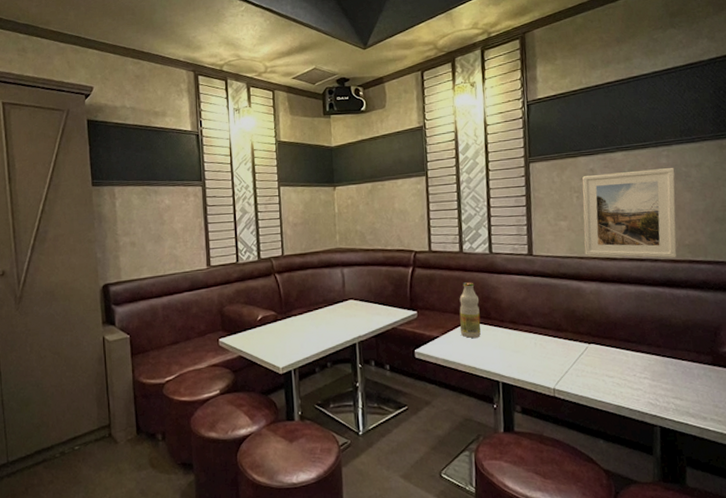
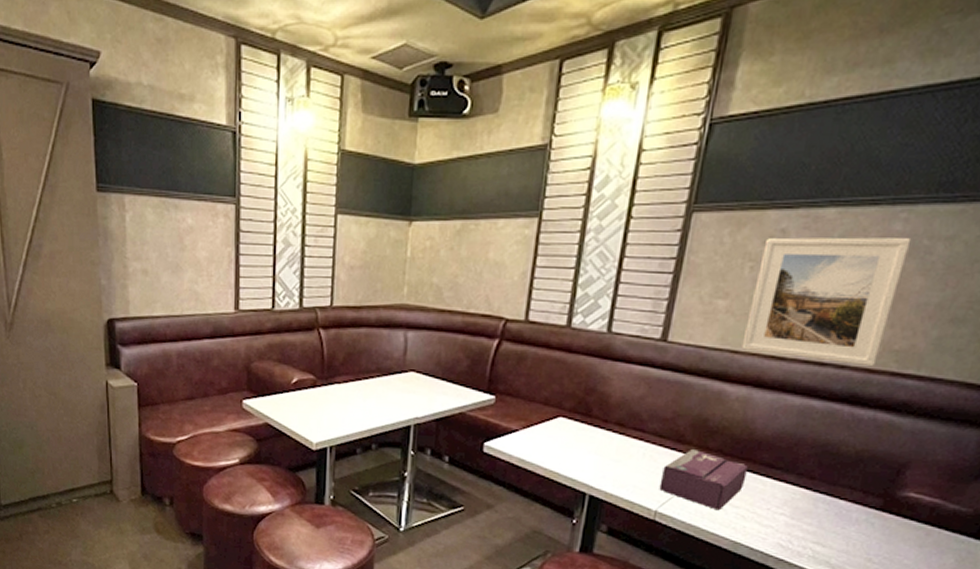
beverage bottle: present [459,282,481,338] -> none [547,367,581,437]
tissue box: none [551,335,613,382] -> present [659,449,748,511]

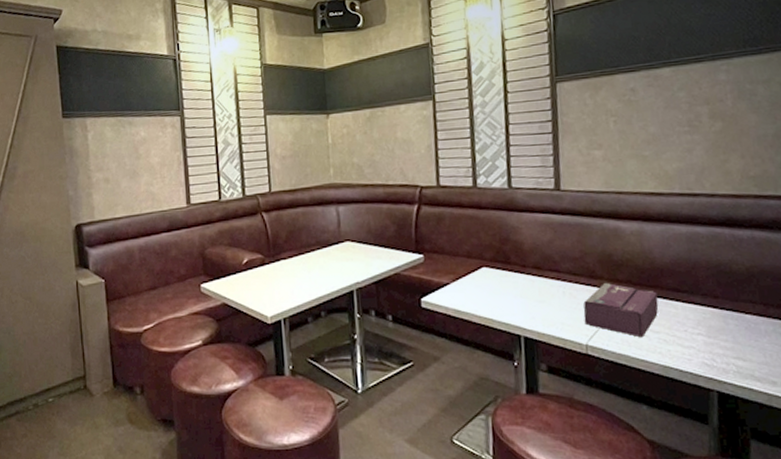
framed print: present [741,237,912,367] -> none [620,85,740,193]

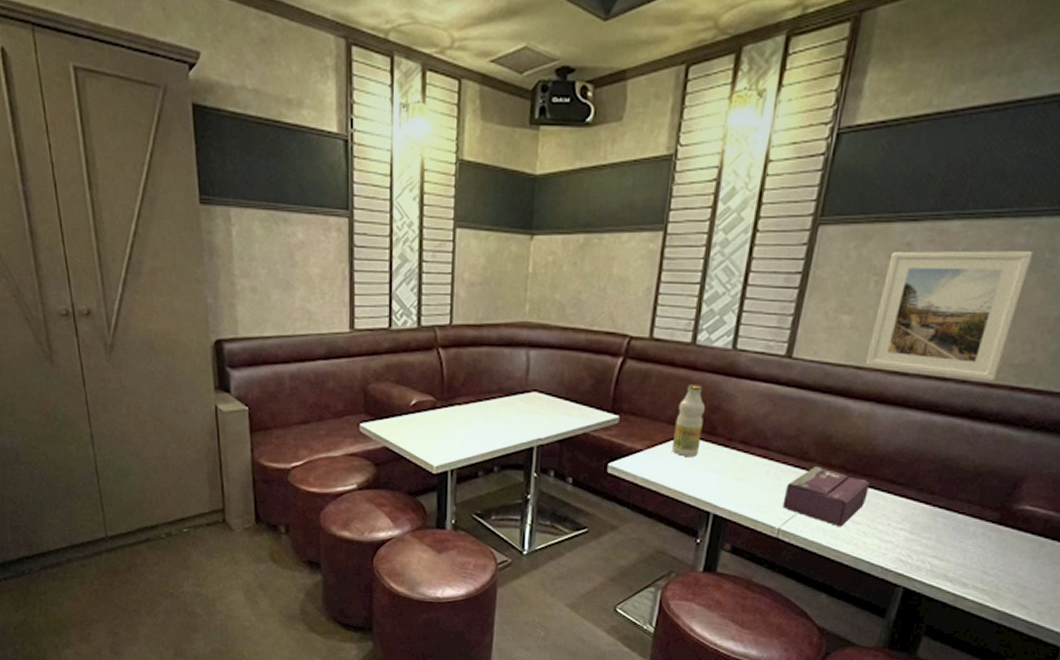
beverage bottle: none [473,221,499,285] -> present [671,385,706,456]
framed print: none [620,85,740,193] -> present [865,250,1034,382]

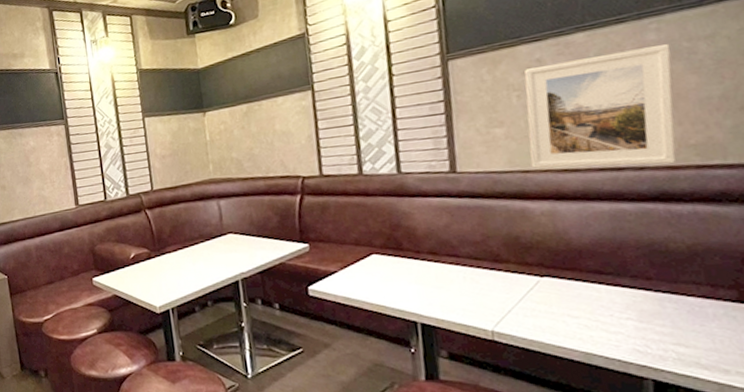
beverage bottle: present [671,385,706,456] -> none [360,208,391,273]
tissue box: present [782,467,870,527] -> none [487,267,578,323]

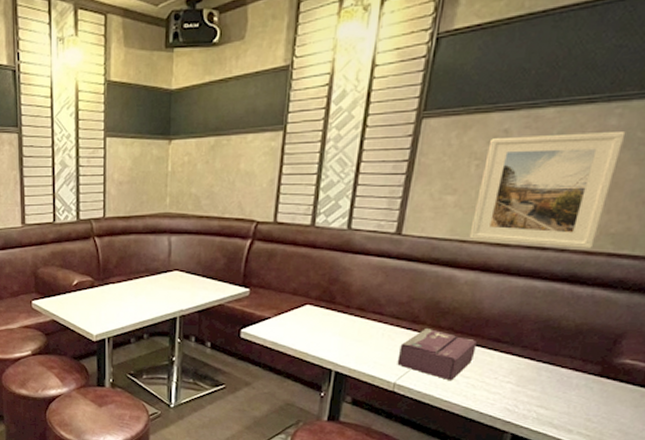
tissue box: none [487,267,578,323] -> present [397,329,477,381]

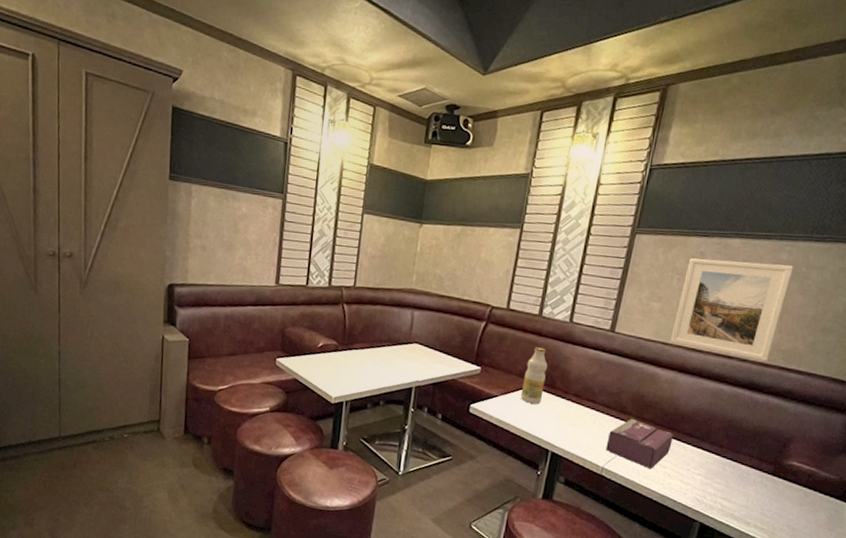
beverage bottle: none [296,261,326,322] -> present [520,347,548,404]

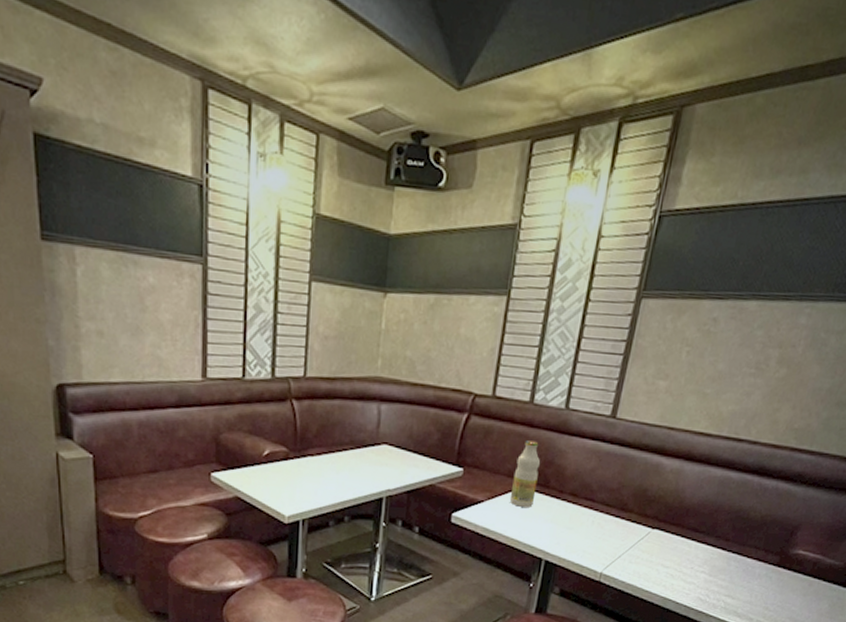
tissue box: present [605,419,673,469] -> none [604,517,678,571]
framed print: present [670,258,794,362] -> none [677,326,813,443]

